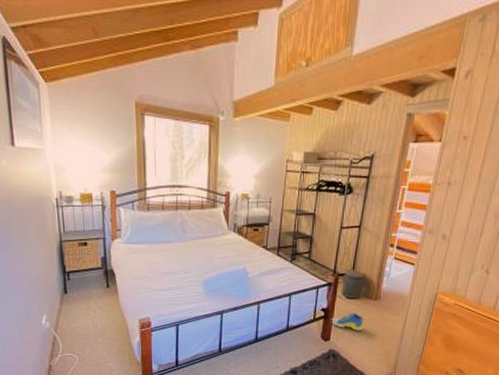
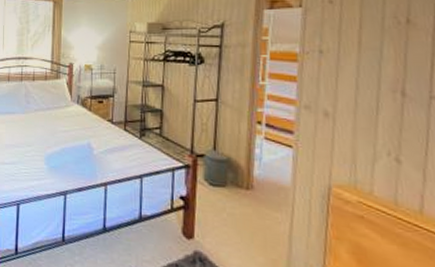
sneaker: present [330,312,364,331] -> none [192,204,237,229]

